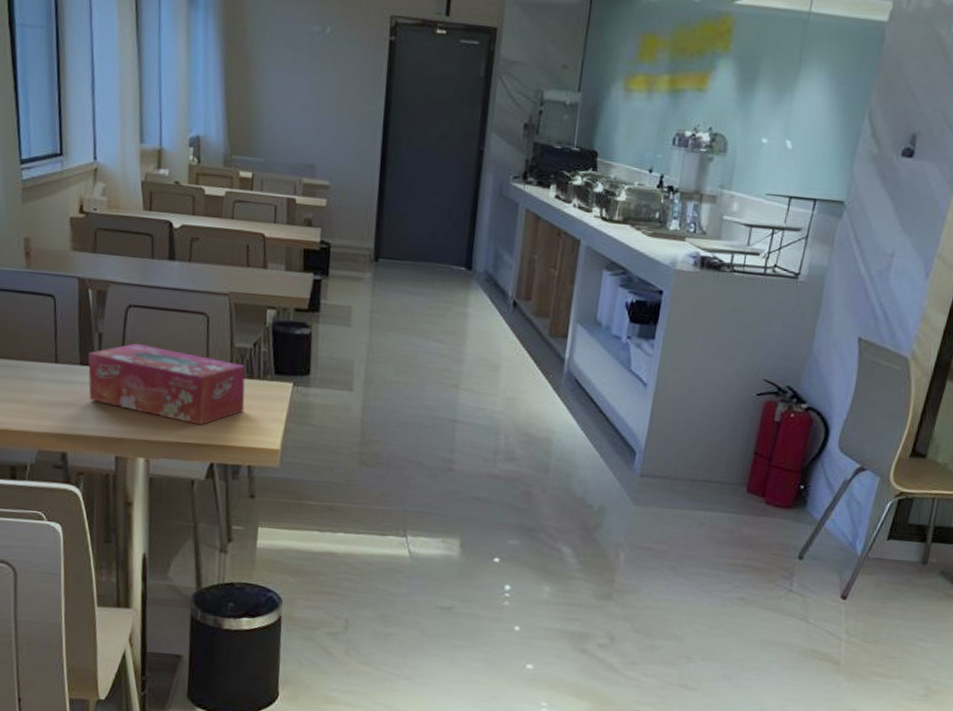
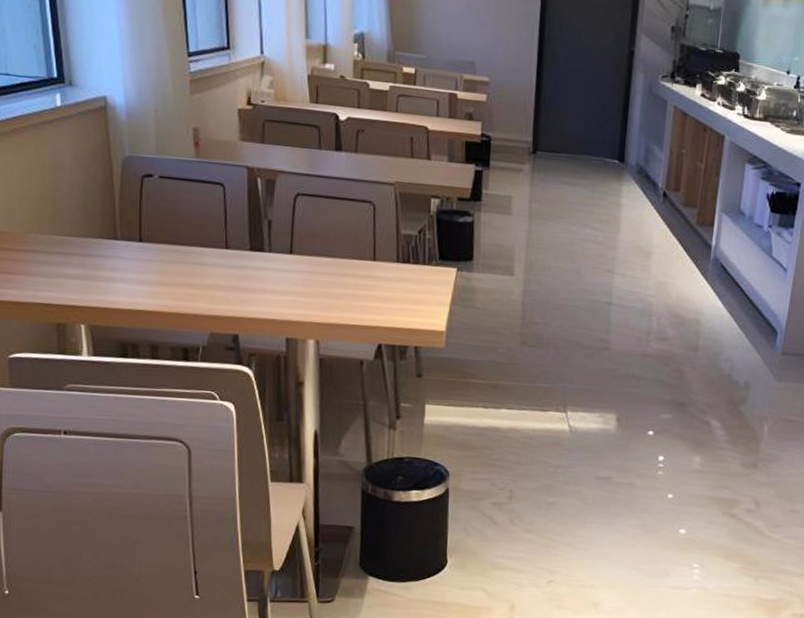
tissue box: present [88,343,246,426] -> none [258,230,411,309]

